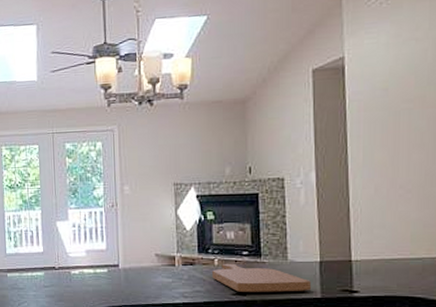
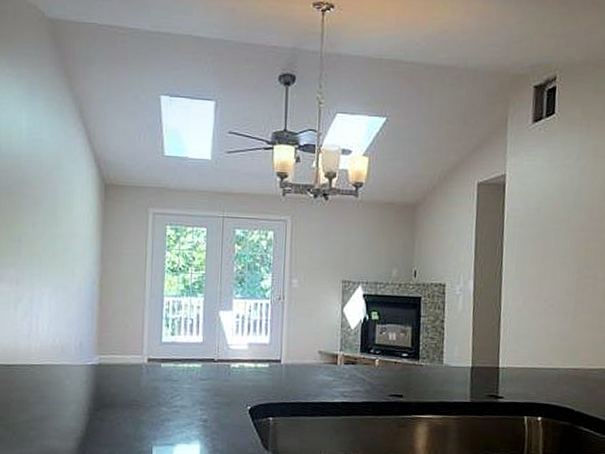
cutting board: present [212,263,311,292] -> none [372,364,462,395]

